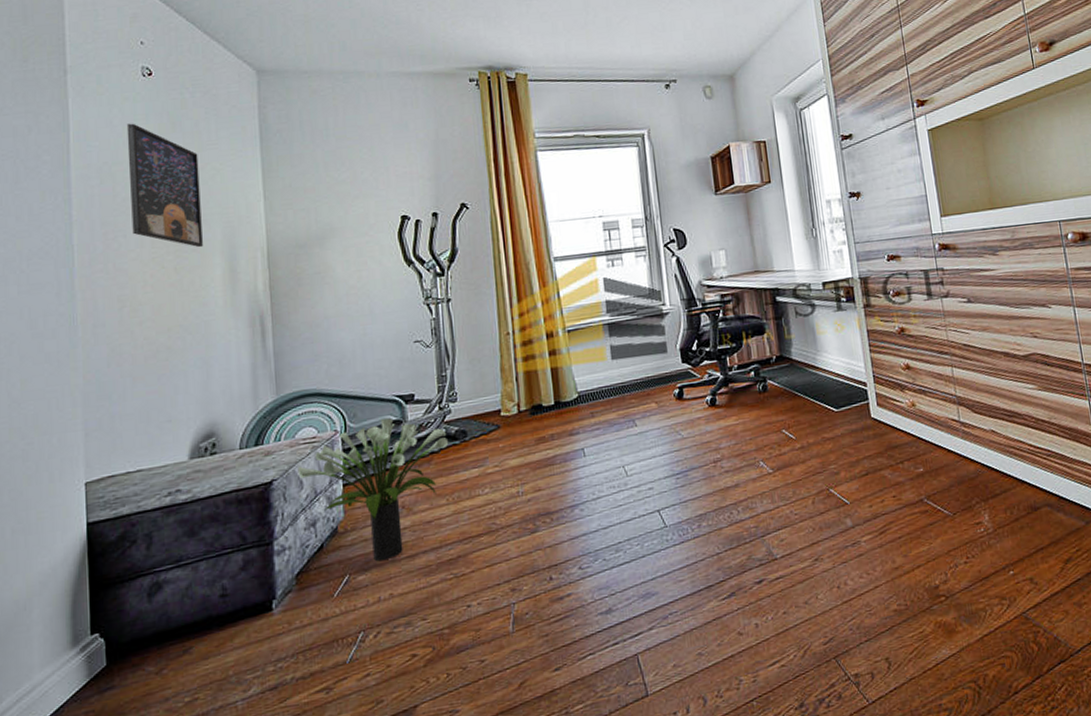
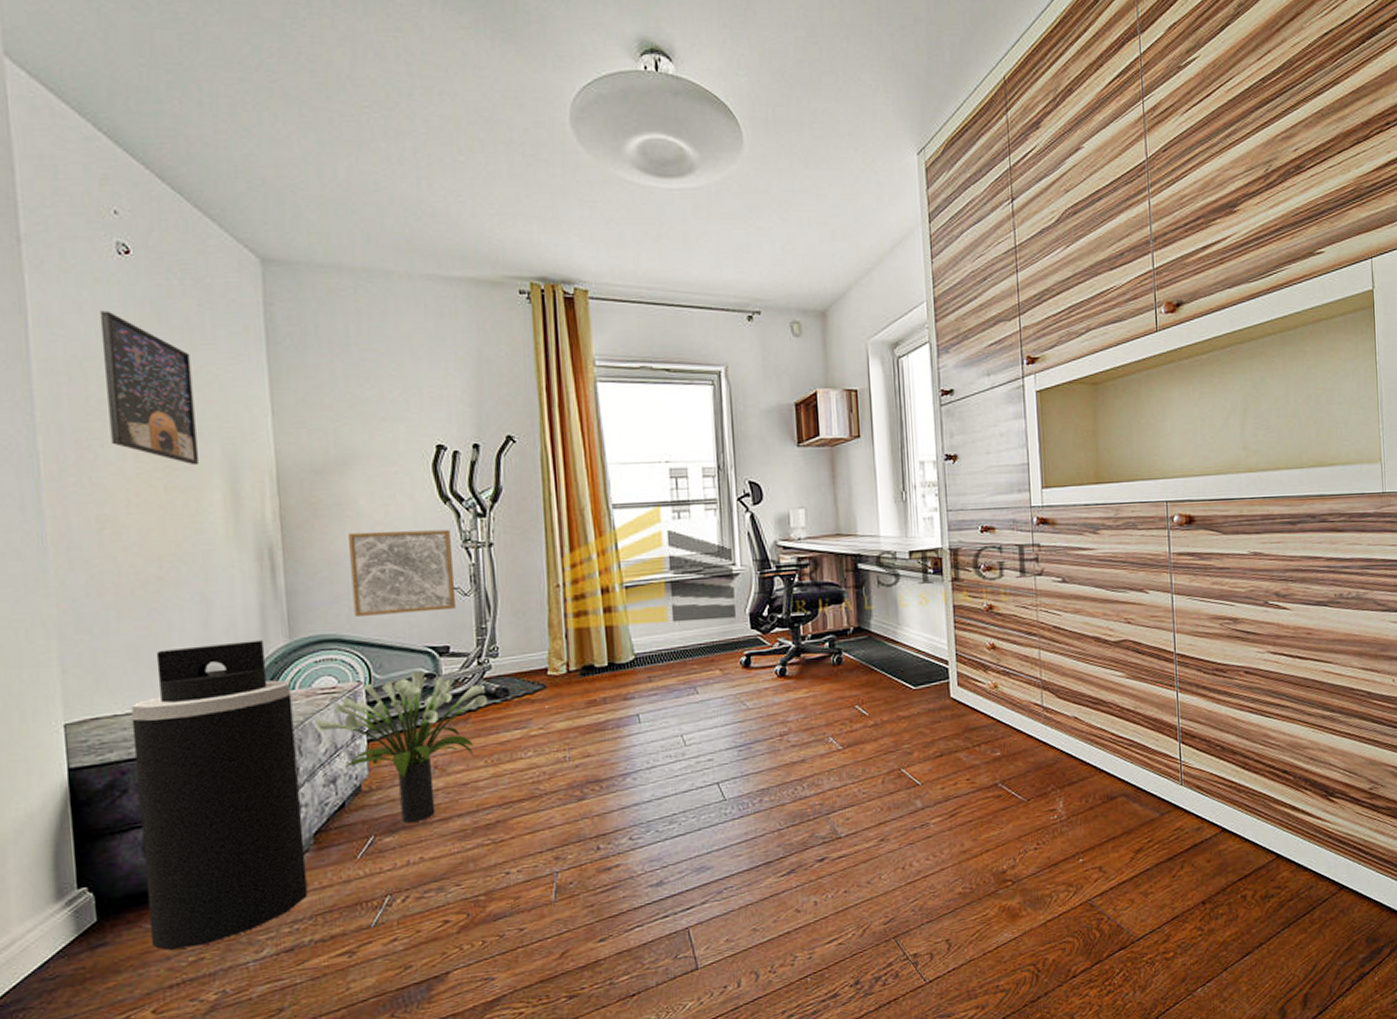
trash can: none [141,398,290,691] -> present [130,640,308,950]
wall art: none [327,289,420,372] -> present [348,529,457,616]

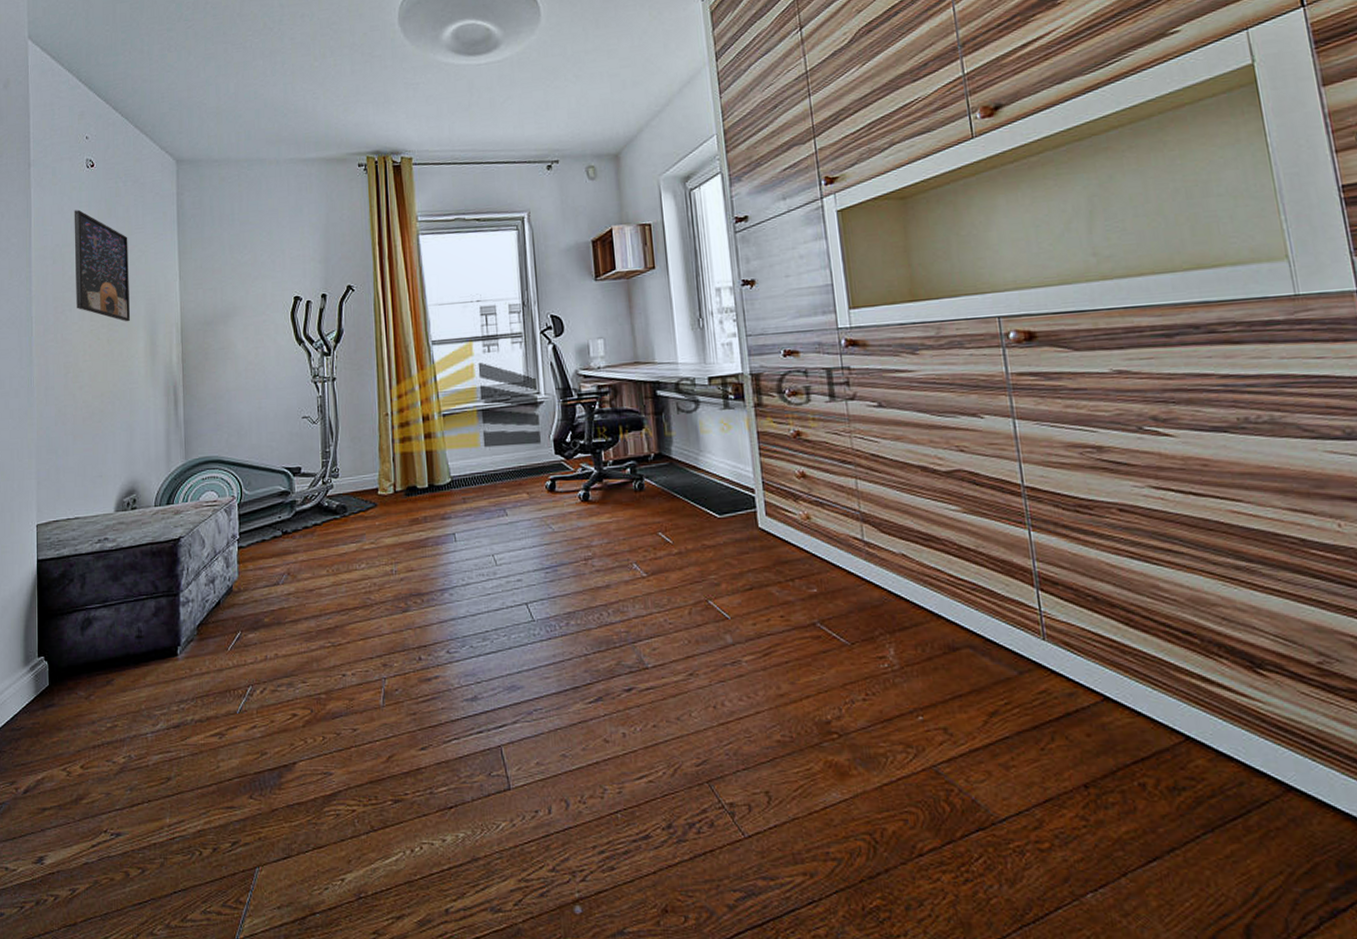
trash can: present [130,640,308,950] -> none [78,460,191,715]
potted plant: present [315,671,488,824] -> none [201,489,330,623]
wall art: present [348,529,457,616] -> none [229,367,307,441]

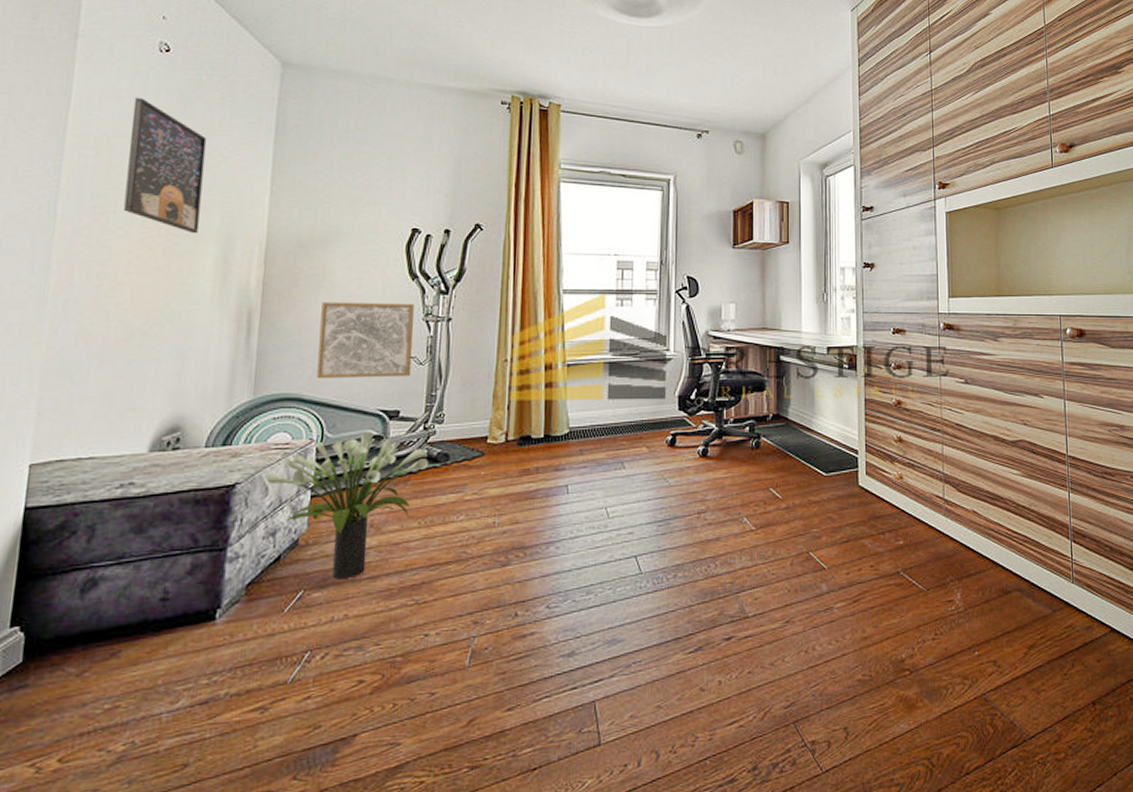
potted plant: none [201,489,330,623] -> present [264,433,429,580]
wall art: none [229,367,307,441] -> present [316,301,414,378]

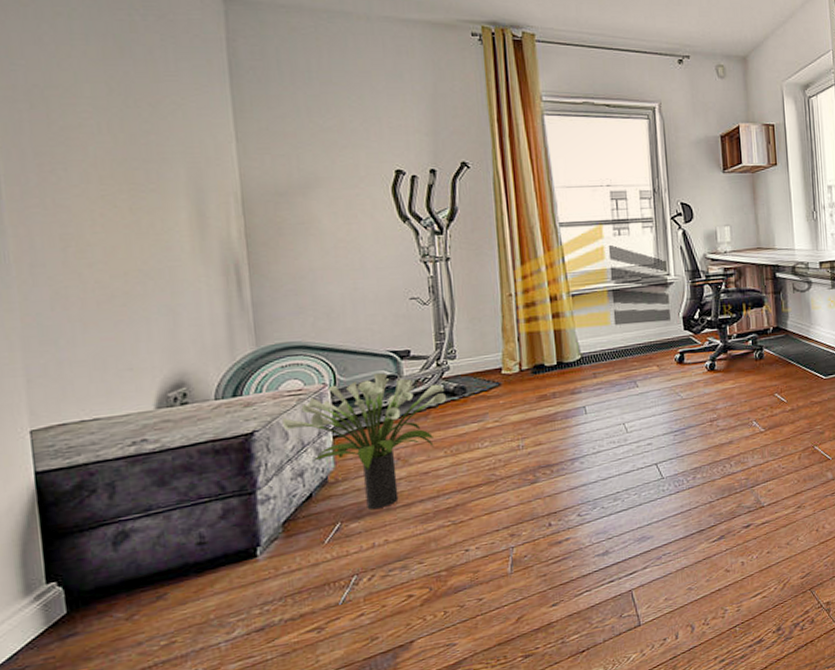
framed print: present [123,97,207,234] -> none [60,43,164,188]
wall art: present [316,301,414,378] -> none [312,246,417,325]

